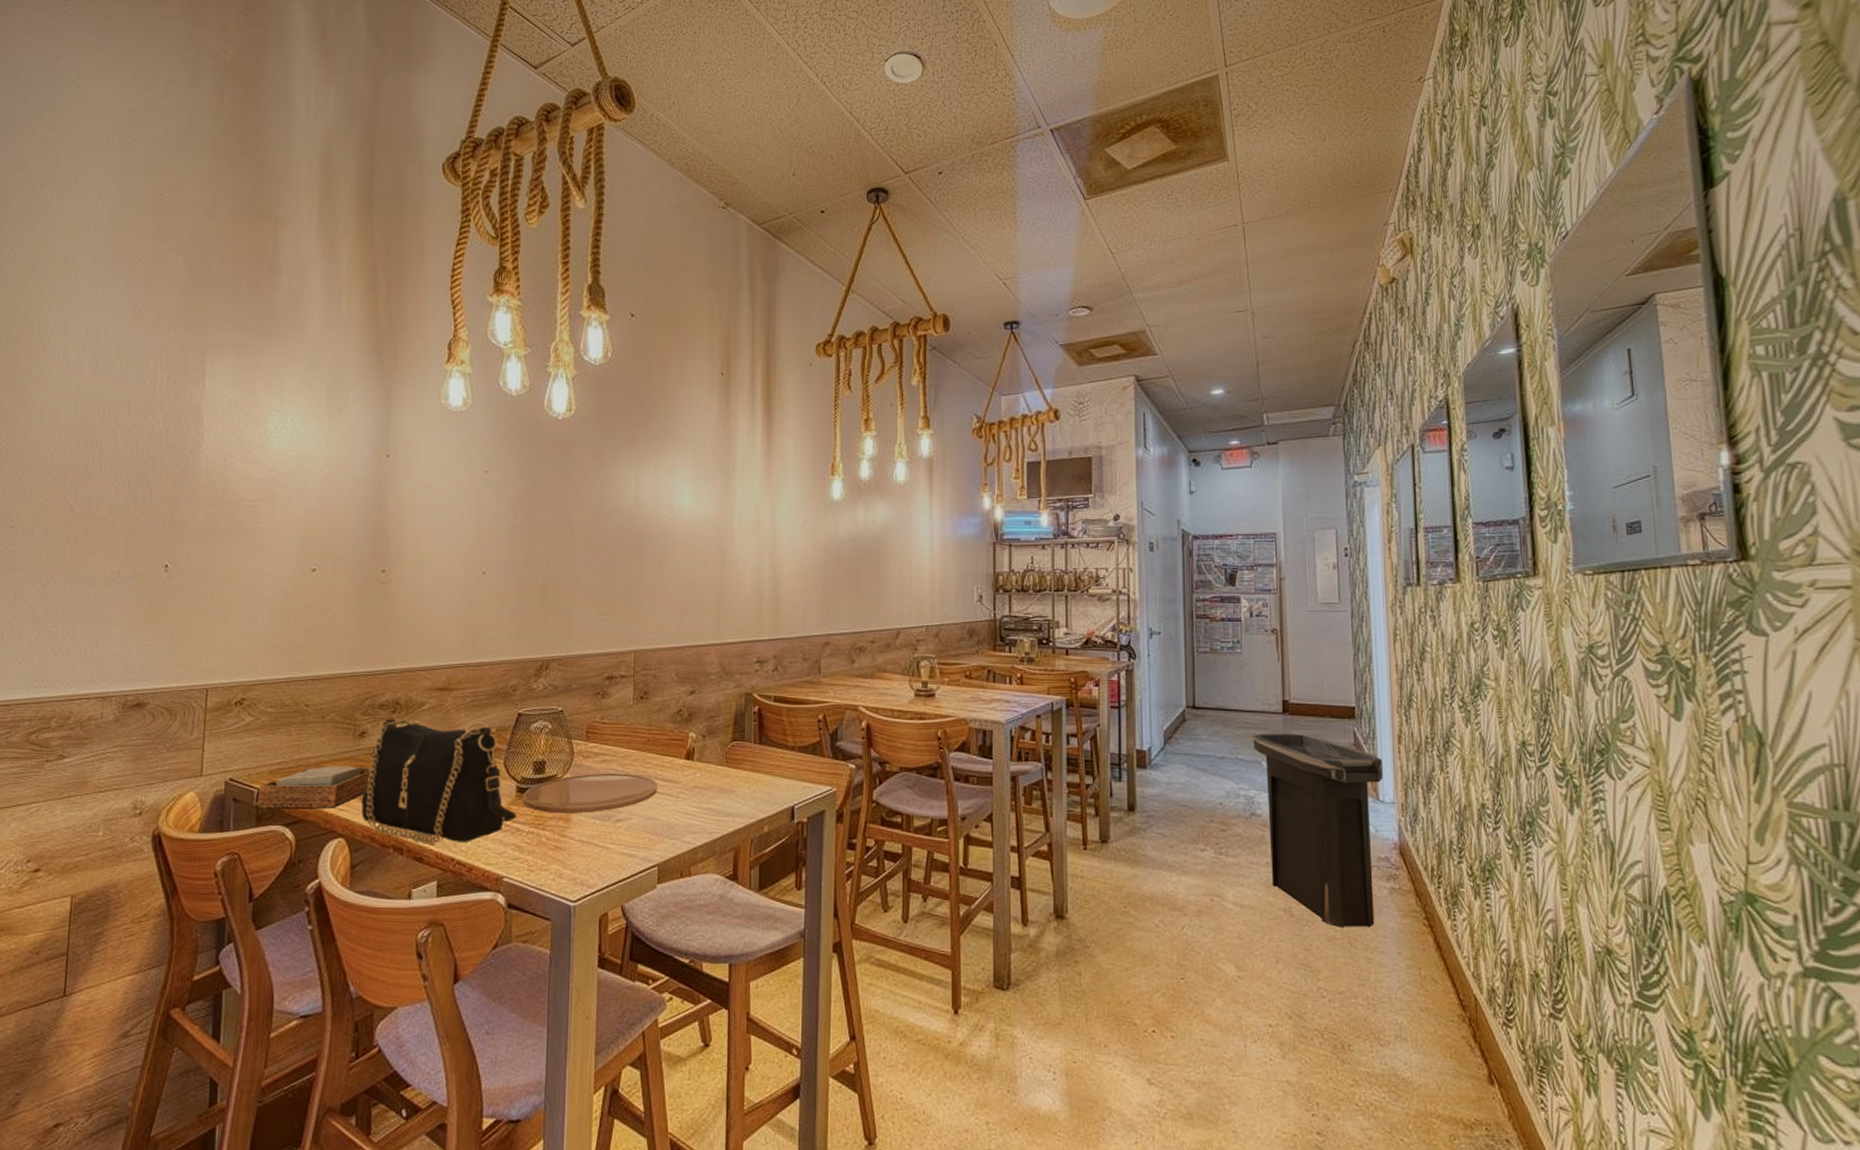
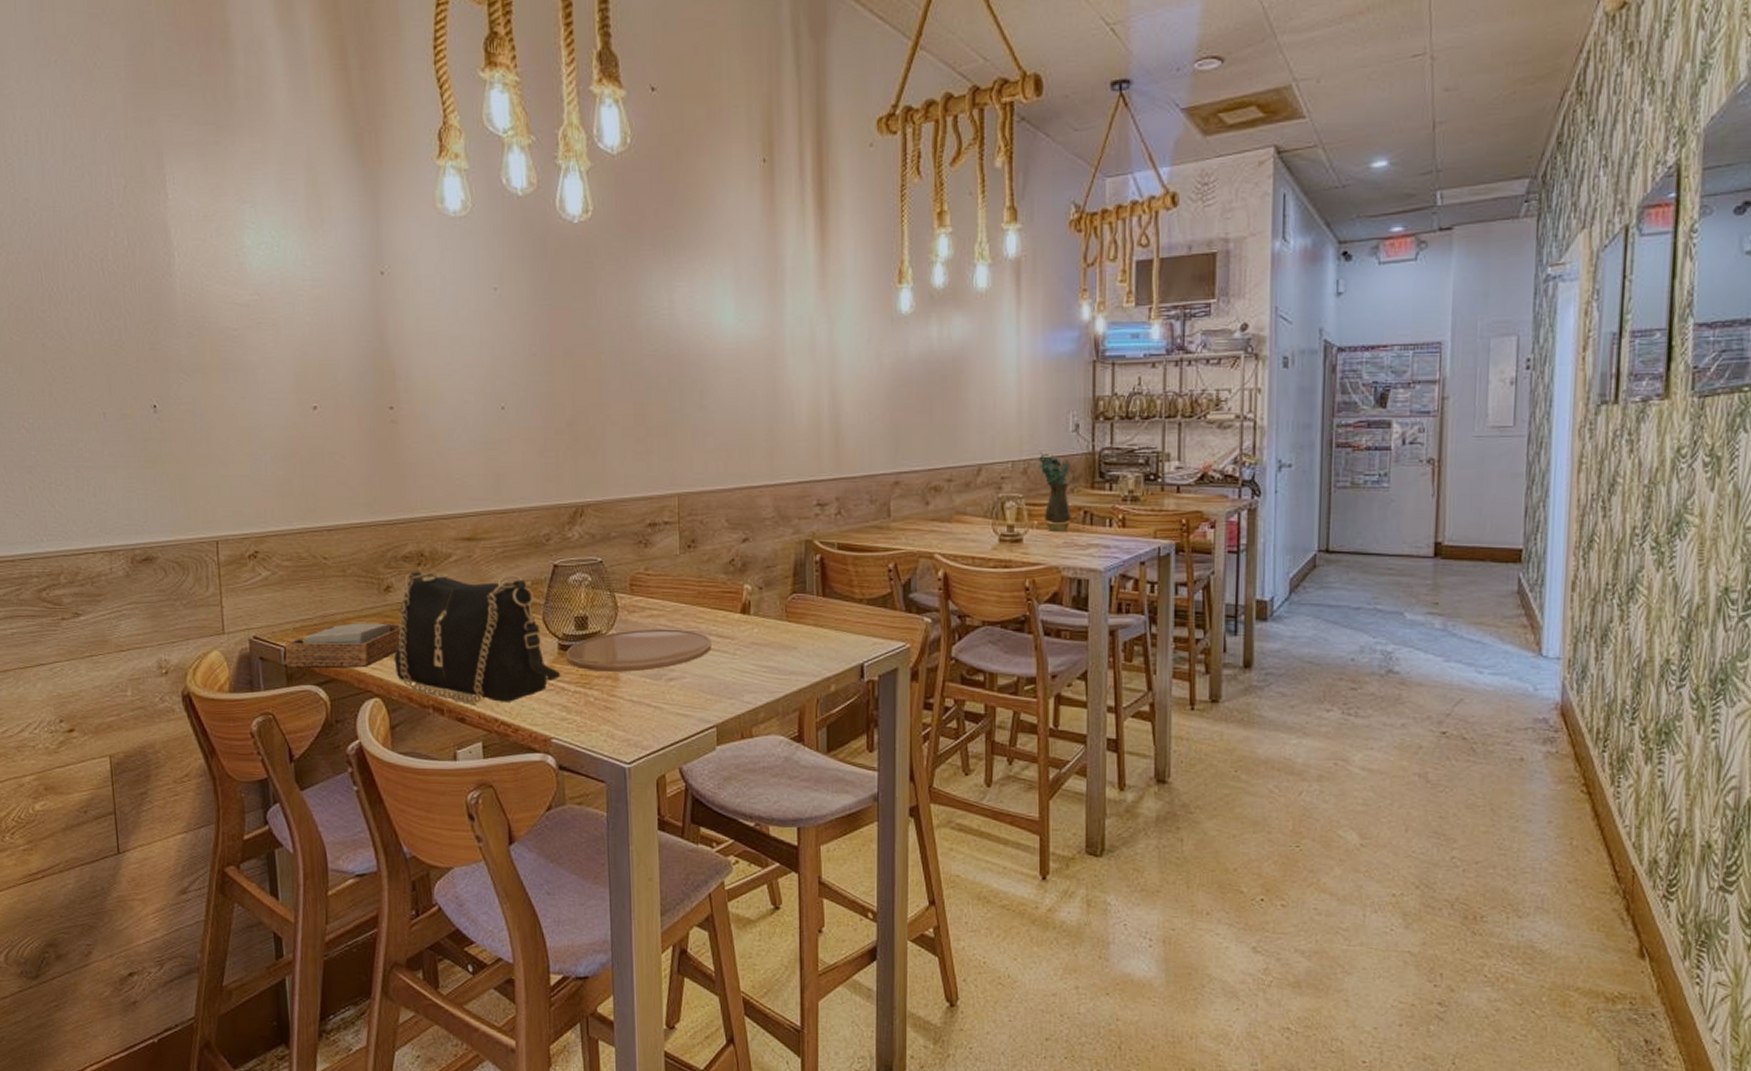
vase: none [949,618,978,689] -> present [1039,451,1073,533]
trash can: present [1253,733,1383,928] -> none [1395,580,1550,794]

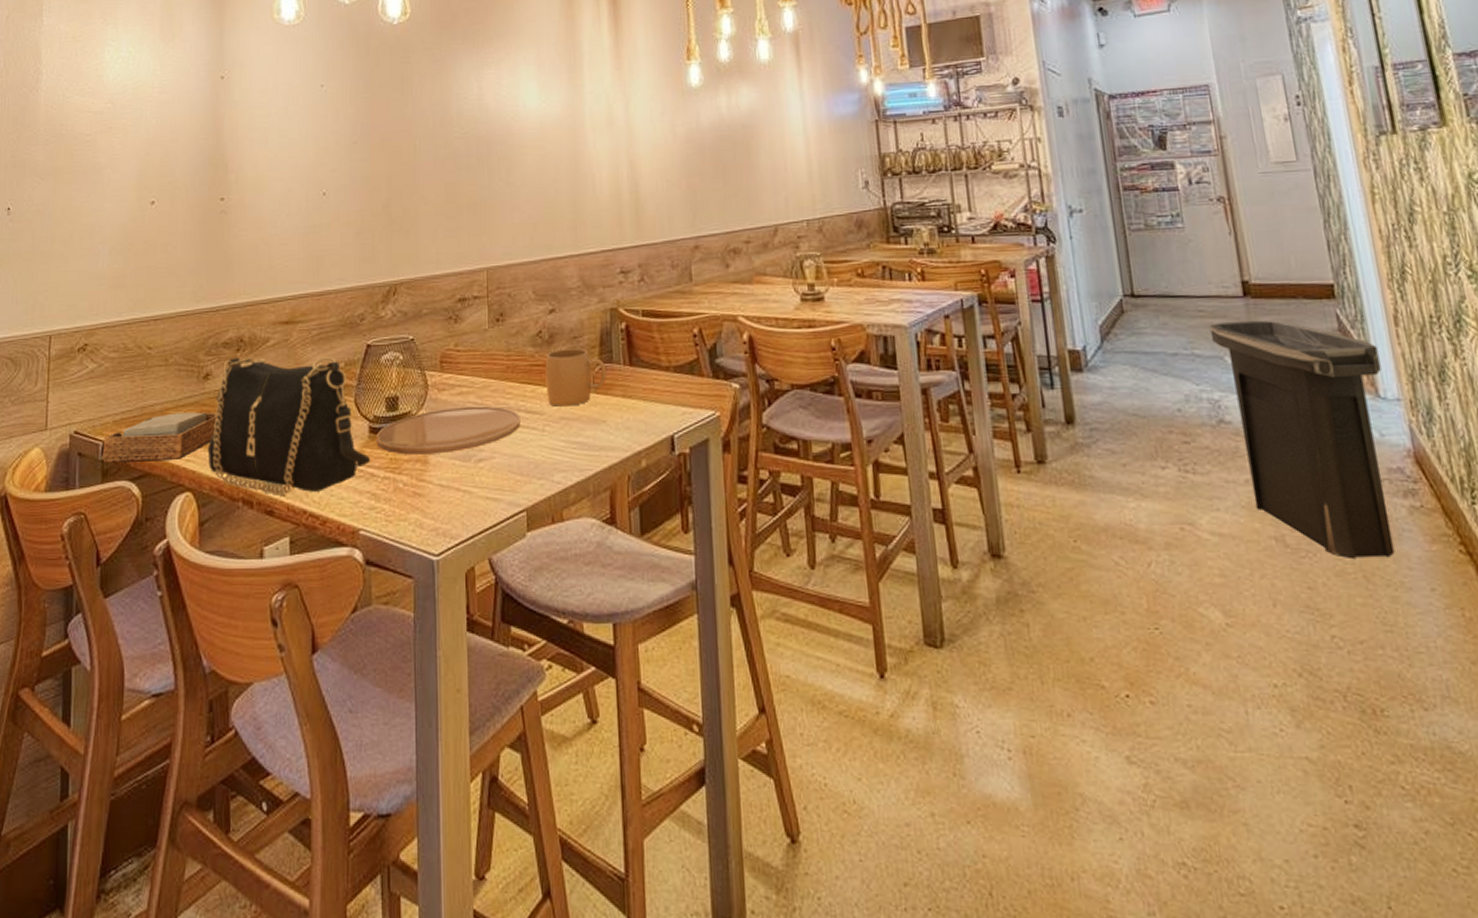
mug: none [737,578,800,633] -> present [545,348,607,407]
vase: present [1039,451,1073,533] -> none [832,209,872,290]
trash can: none [1395,580,1550,794] -> present [1209,320,1395,558]

